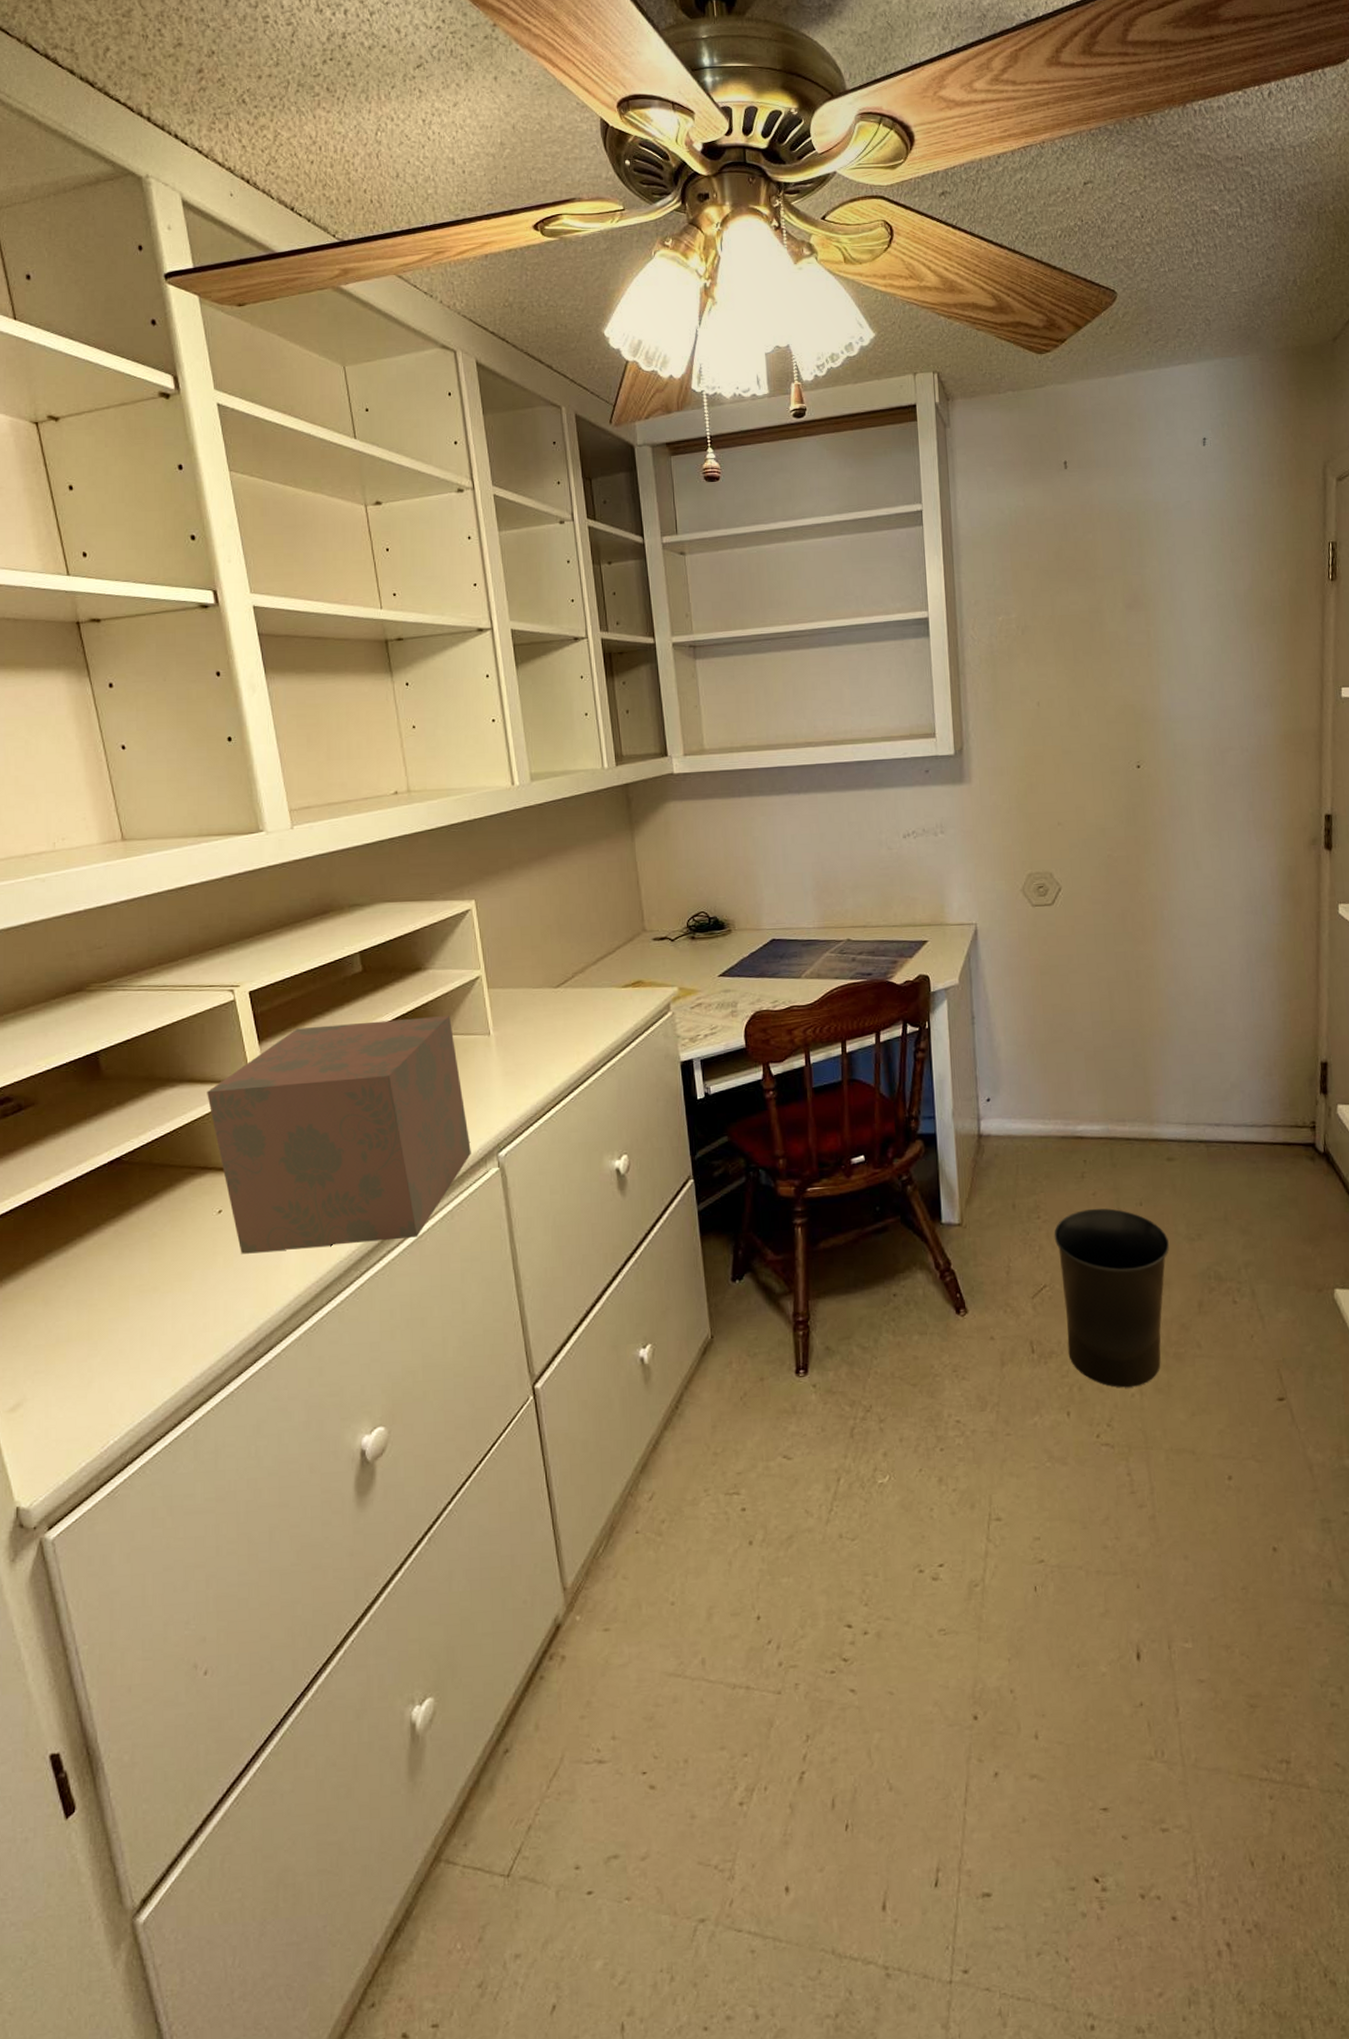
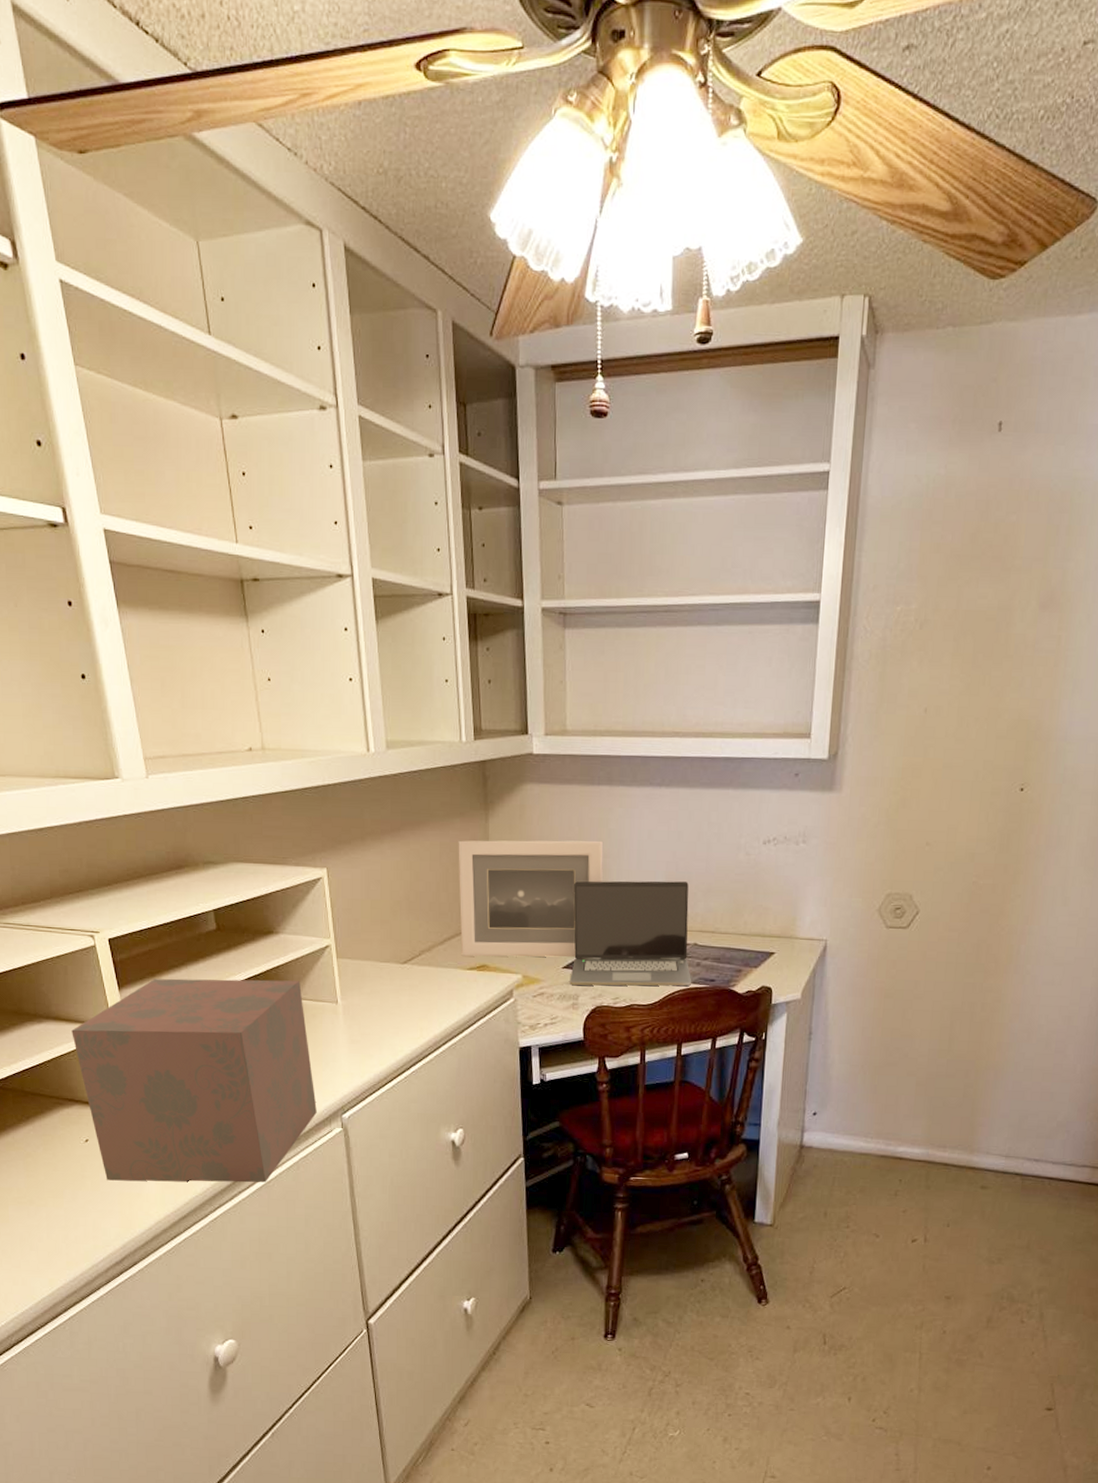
picture frame: none [606,849,751,974] -> present [458,840,604,957]
laptop: none [723,880,850,993] -> present [570,880,692,986]
waste bin: present [1053,1208,1170,1388] -> none [857,1224,970,1384]

